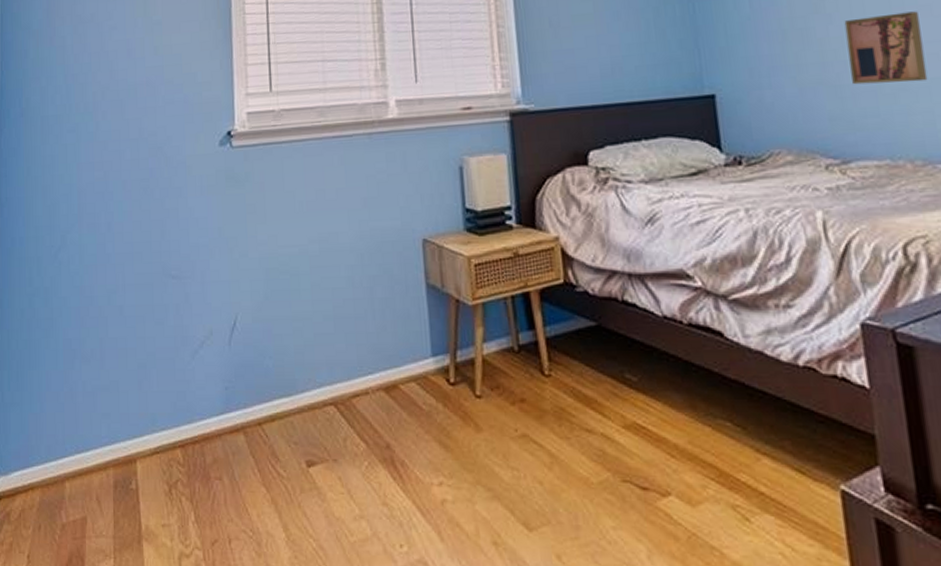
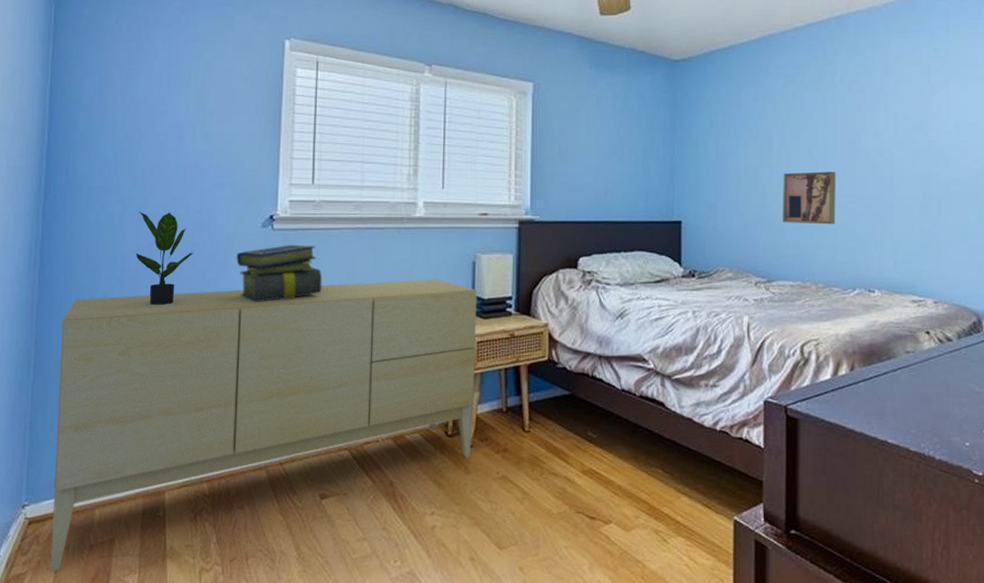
sideboard: none [22,190,481,556] -> present [50,278,477,572]
potted plant: none [91,137,151,244] -> present [135,211,194,306]
stack of books: none [195,162,290,232] -> present [237,244,322,302]

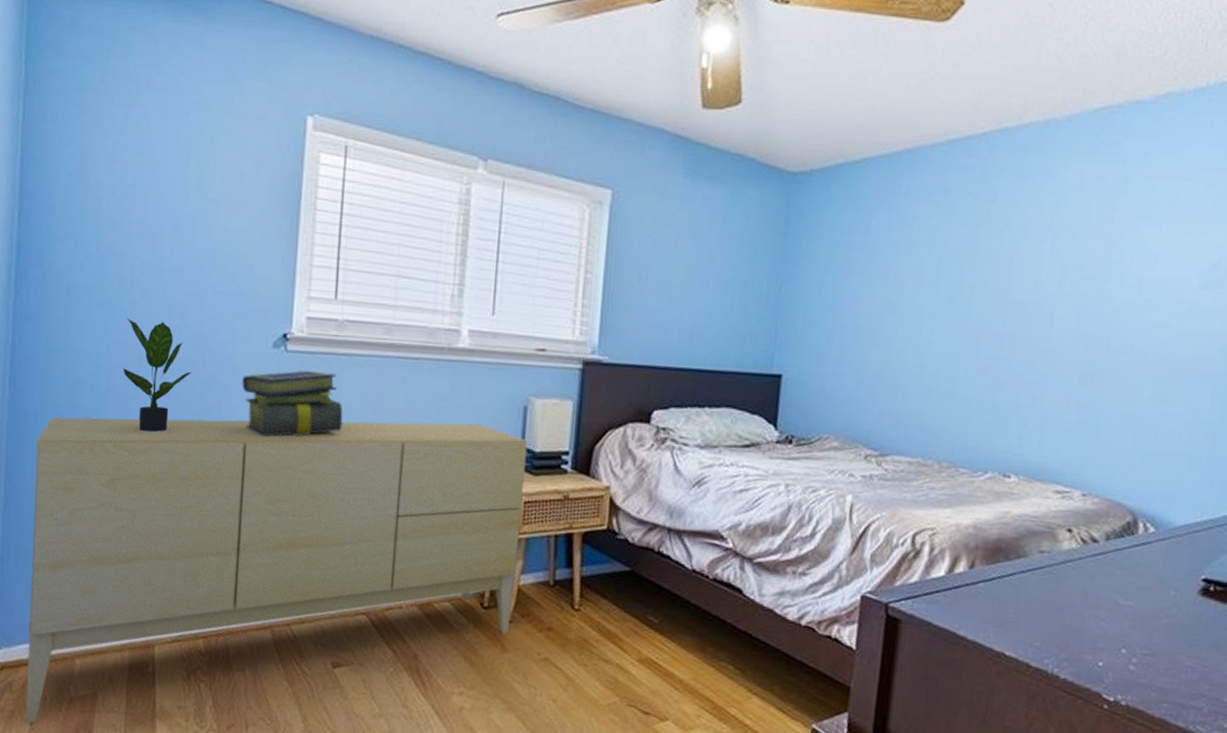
wall art: present [783,171,836,225] -> none [907,324,980,392]

